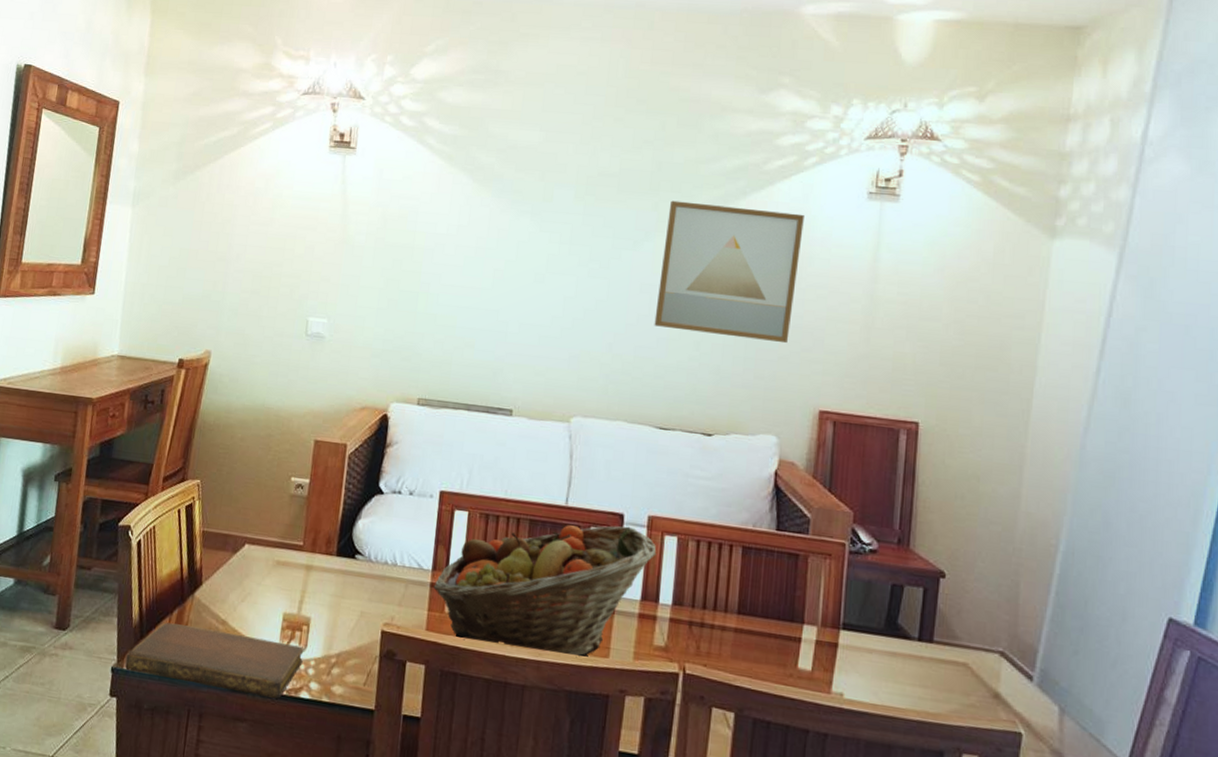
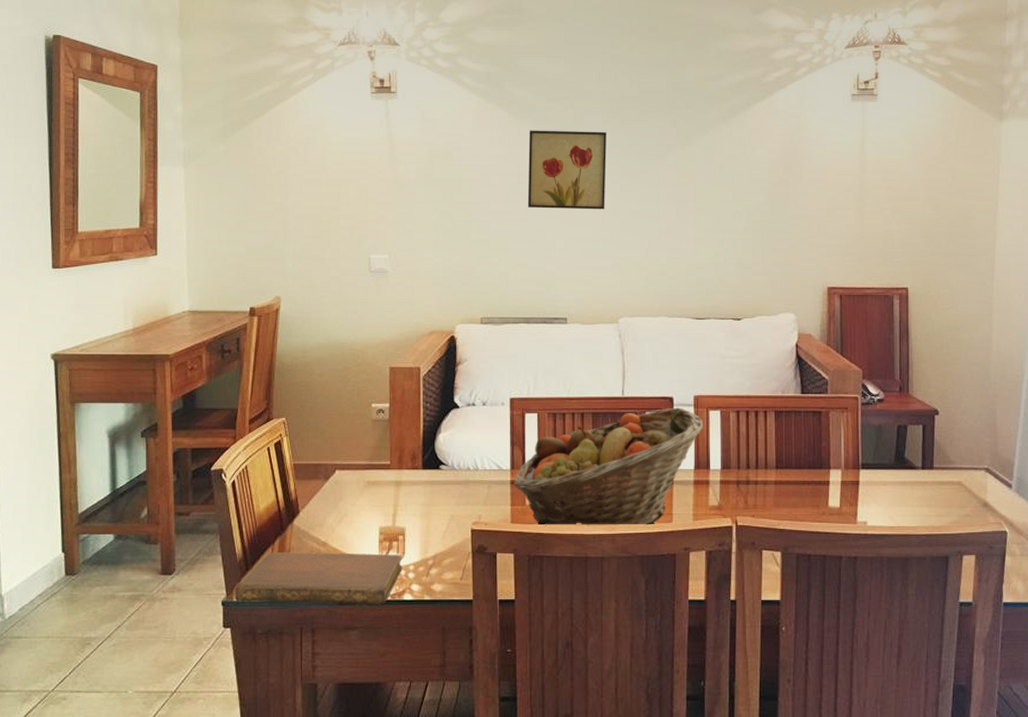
wall art: none [482,200,578,295] -> present [527,130,606,210]
wall art: present [654,200,804,344] -> none [683,116,801,233]

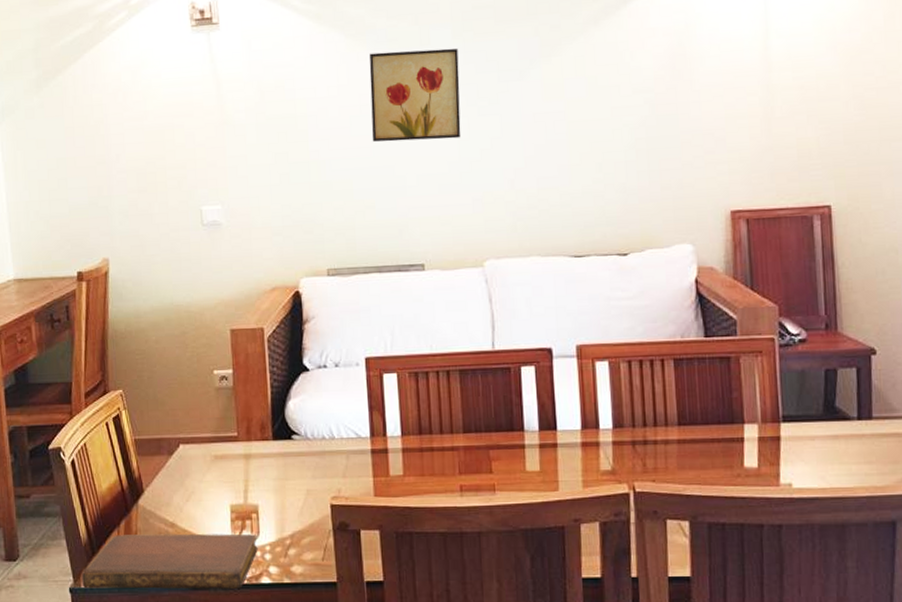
fruit basket: present [513,407,704,527] -> none [374,359,590,500]

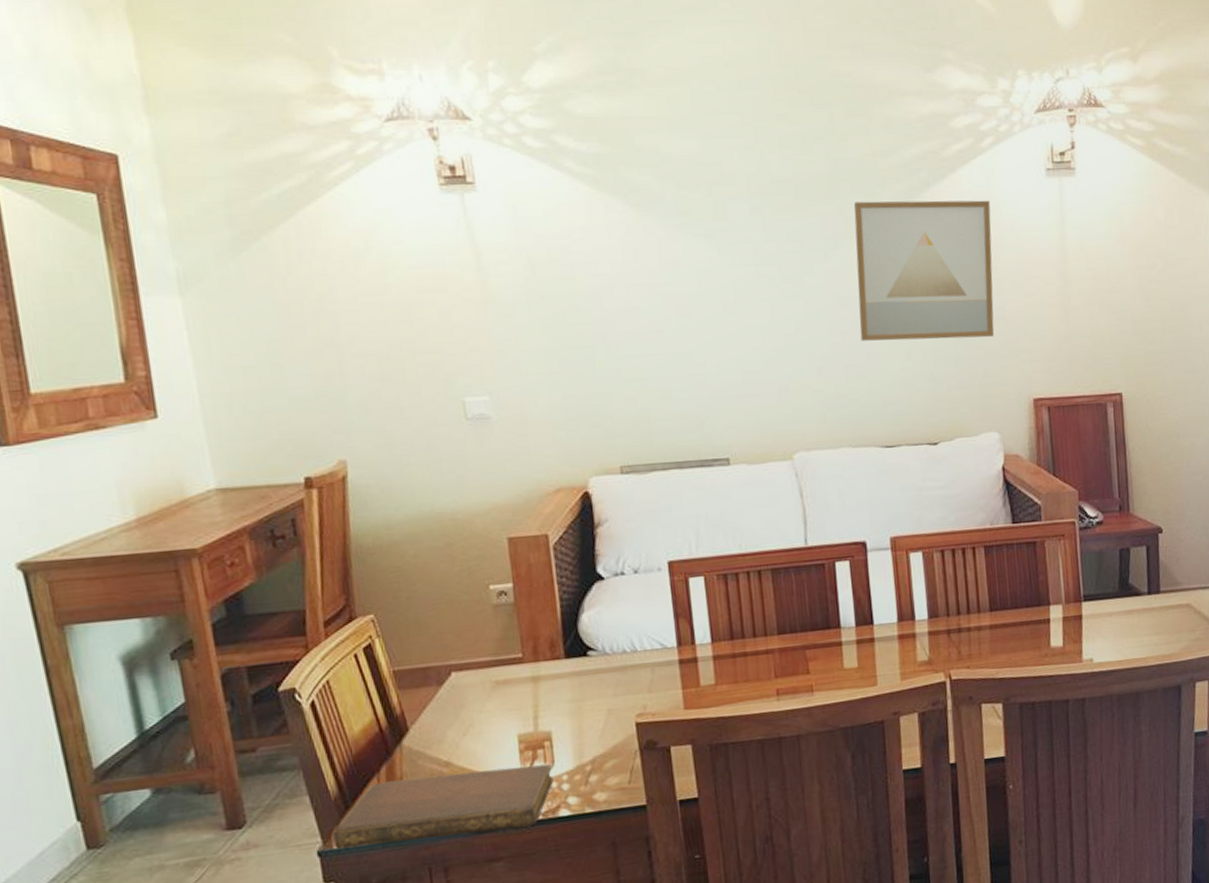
wall art: present [369,48,461,142] -> none [658,224,764,326]
wall art: none [550,13,690,155] -> present [854,200,995,341]

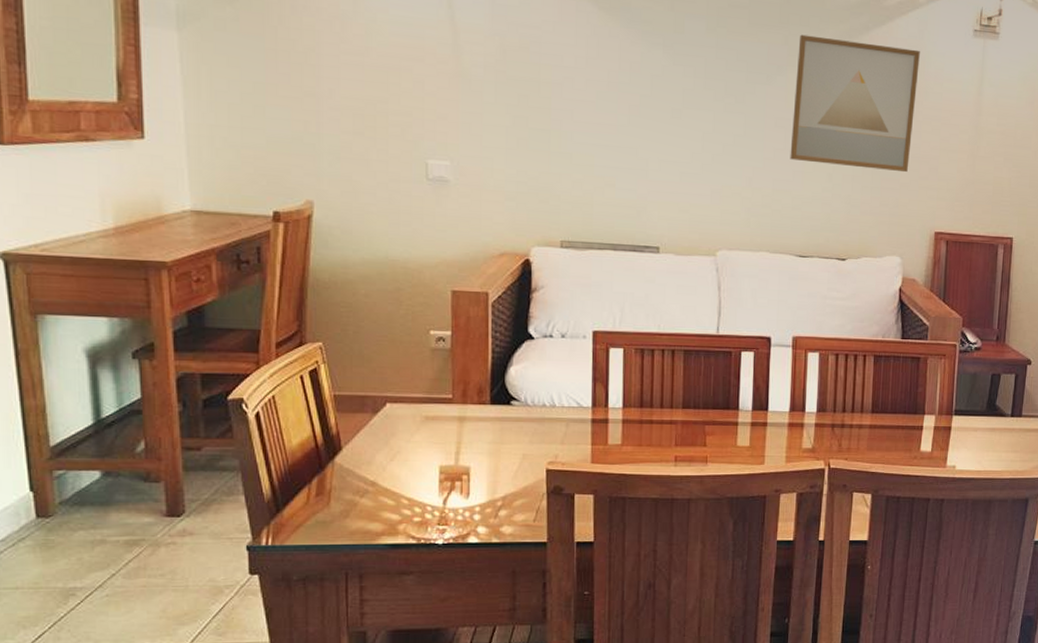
notebook: present [332,764,554,849] -> none [262,492,467,548]

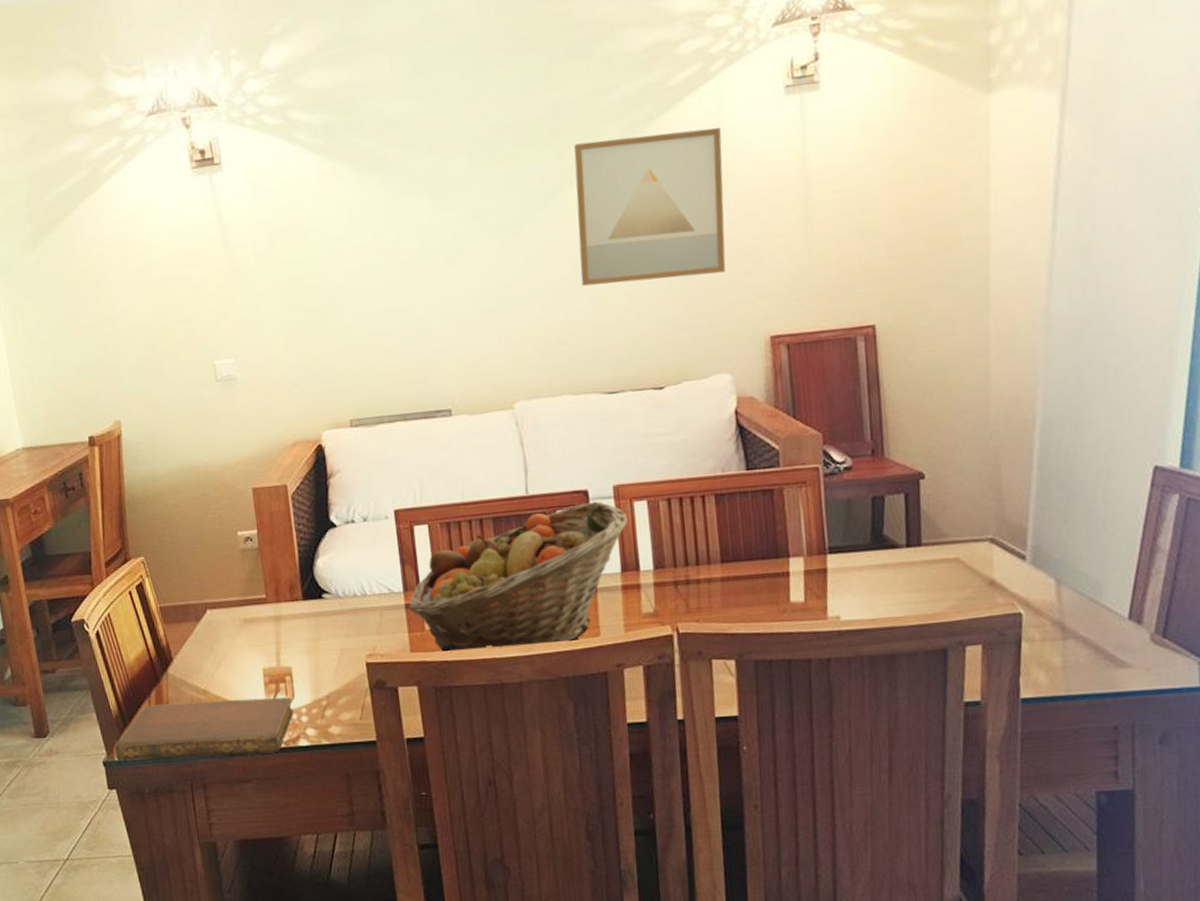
notebook: none [262,492,467,548] -> present [114,697,294,761]
fruit basket: none [595,347,801,468] -> present [408,501,629,653]

